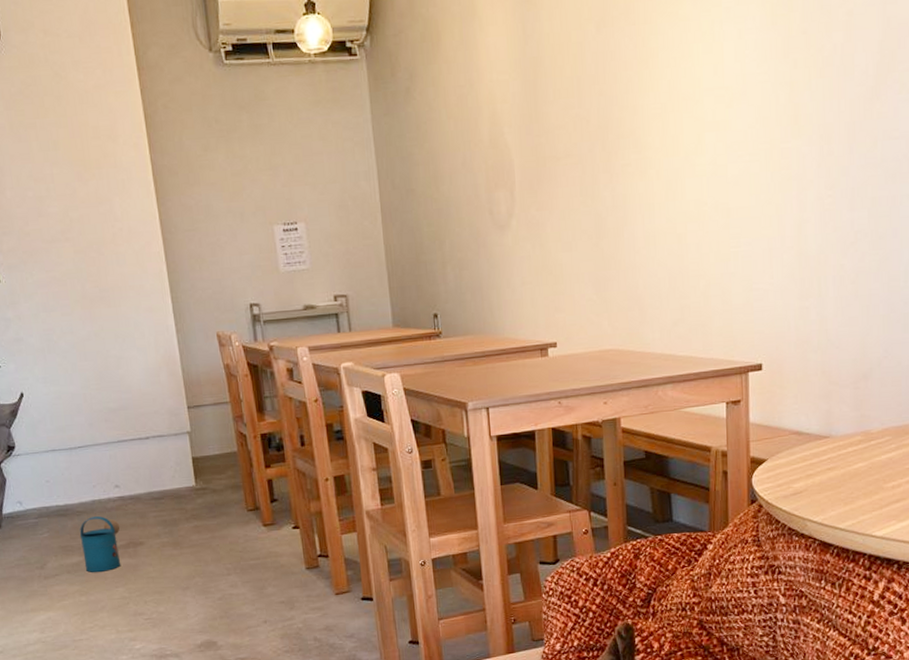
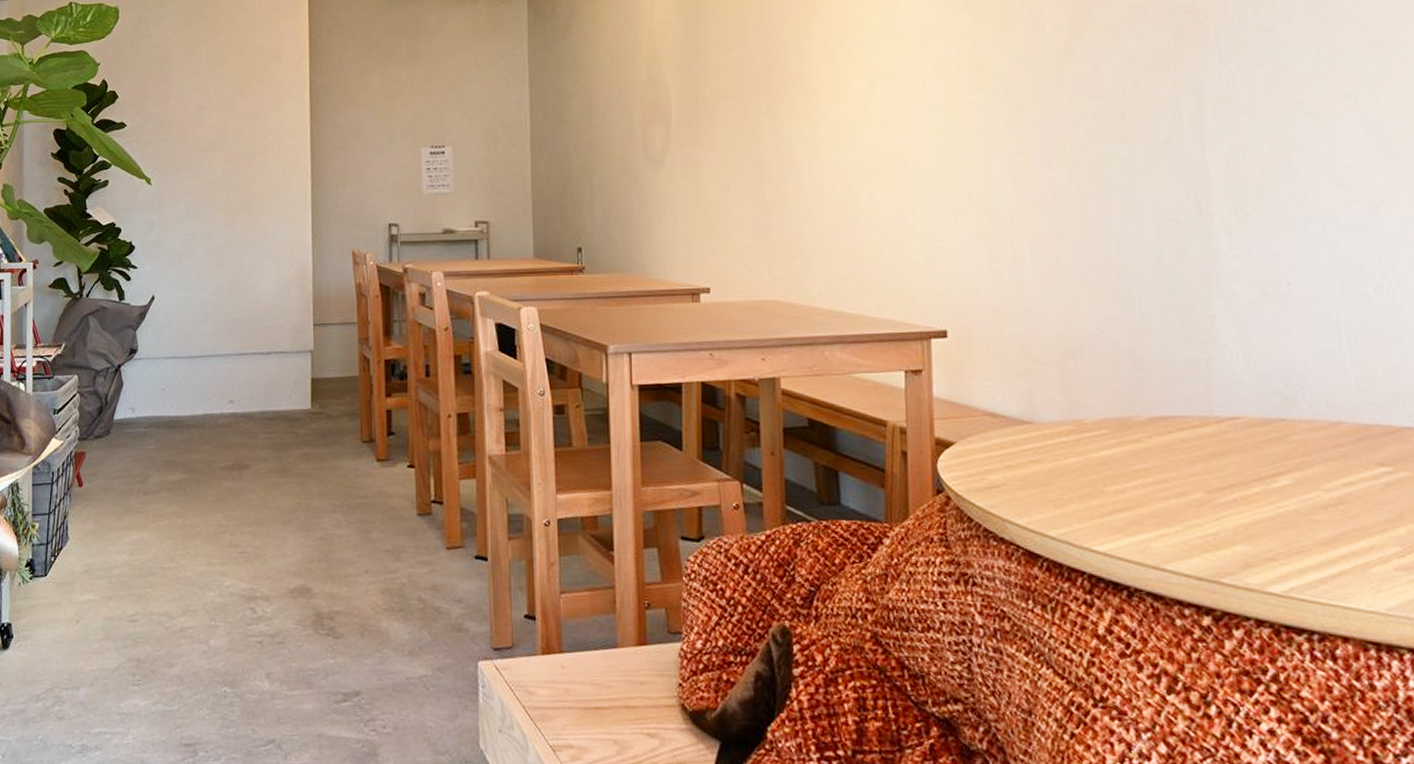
watering can: present [79,516,121,572] -> none [186,432,228,493]

